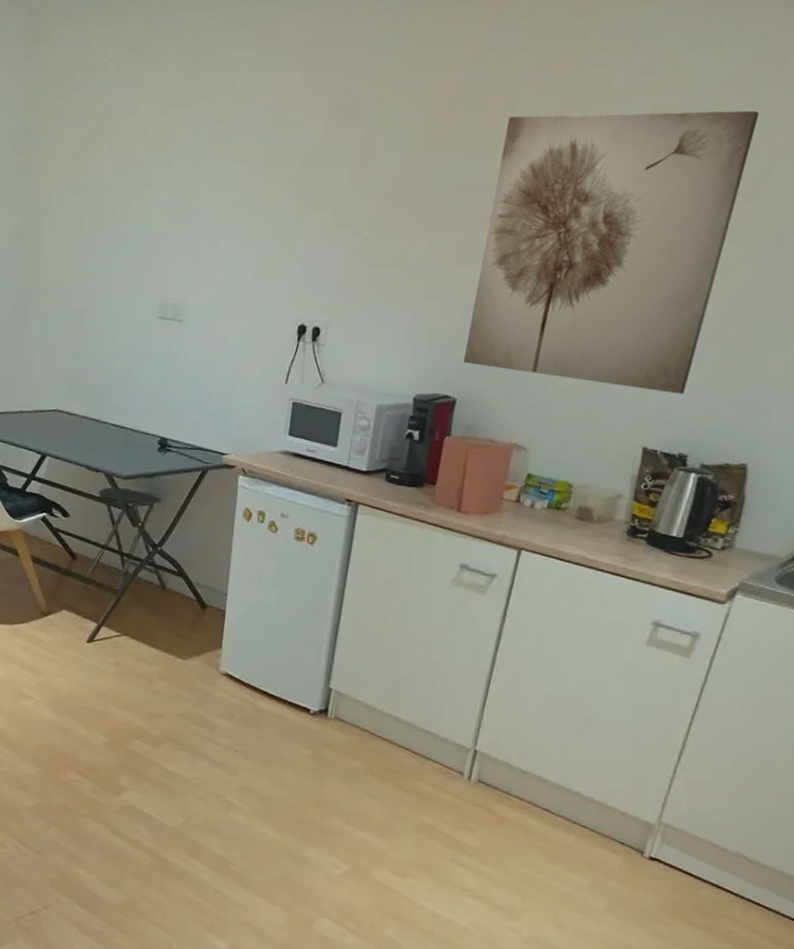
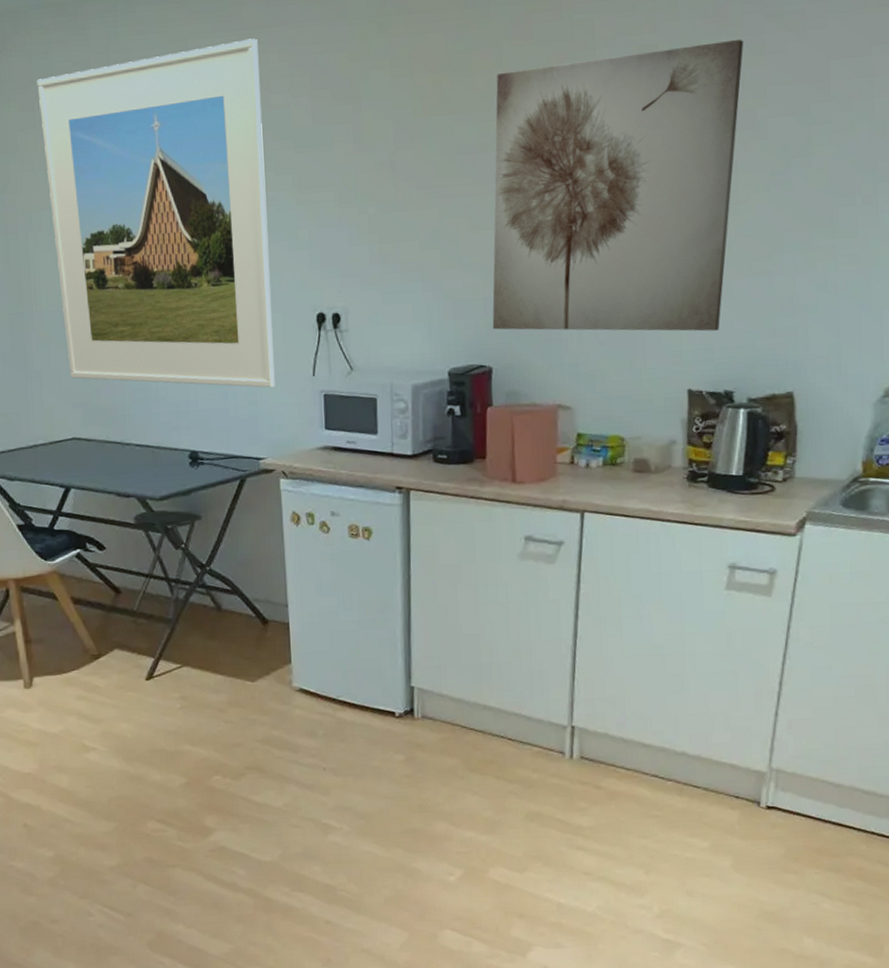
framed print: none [62,55,285,389] -> present [37,38,275,388]

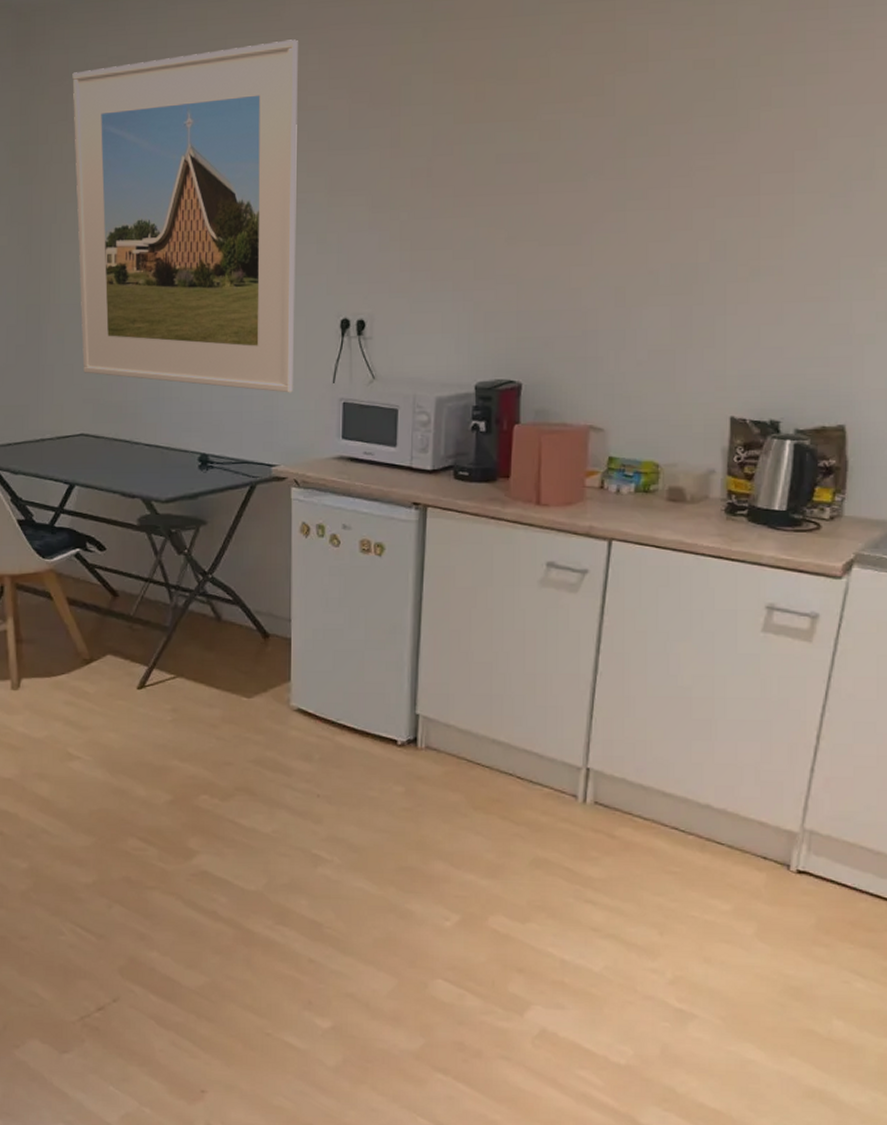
wall art: present [492,39,744,331] -> none [524,56,807,357]

